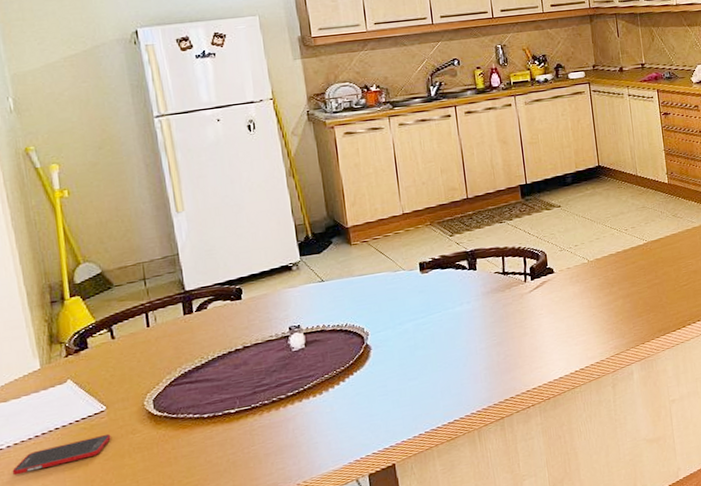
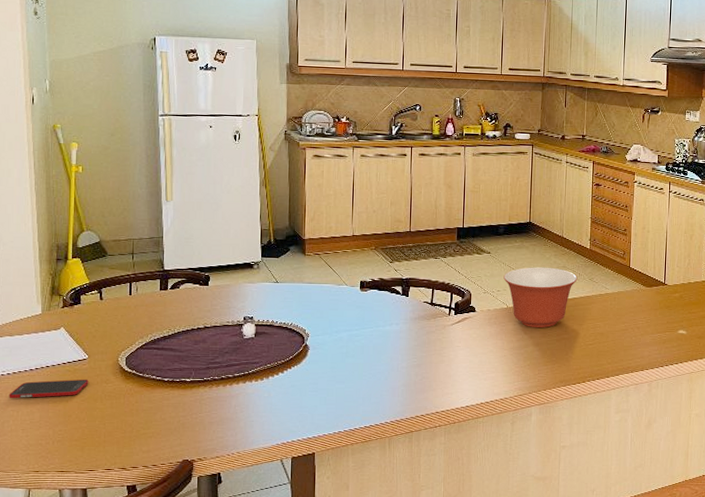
mixing bowl: none [579,210,660,279] -> present [503,267,578,328]

